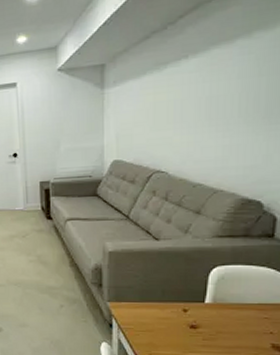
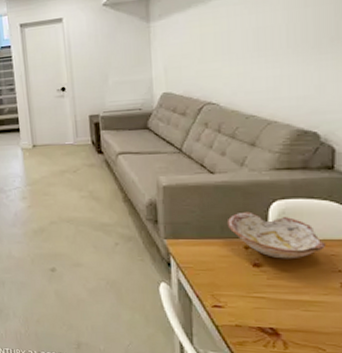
bowl: none [168,277,261,322] -> present [227,211,327,259]

